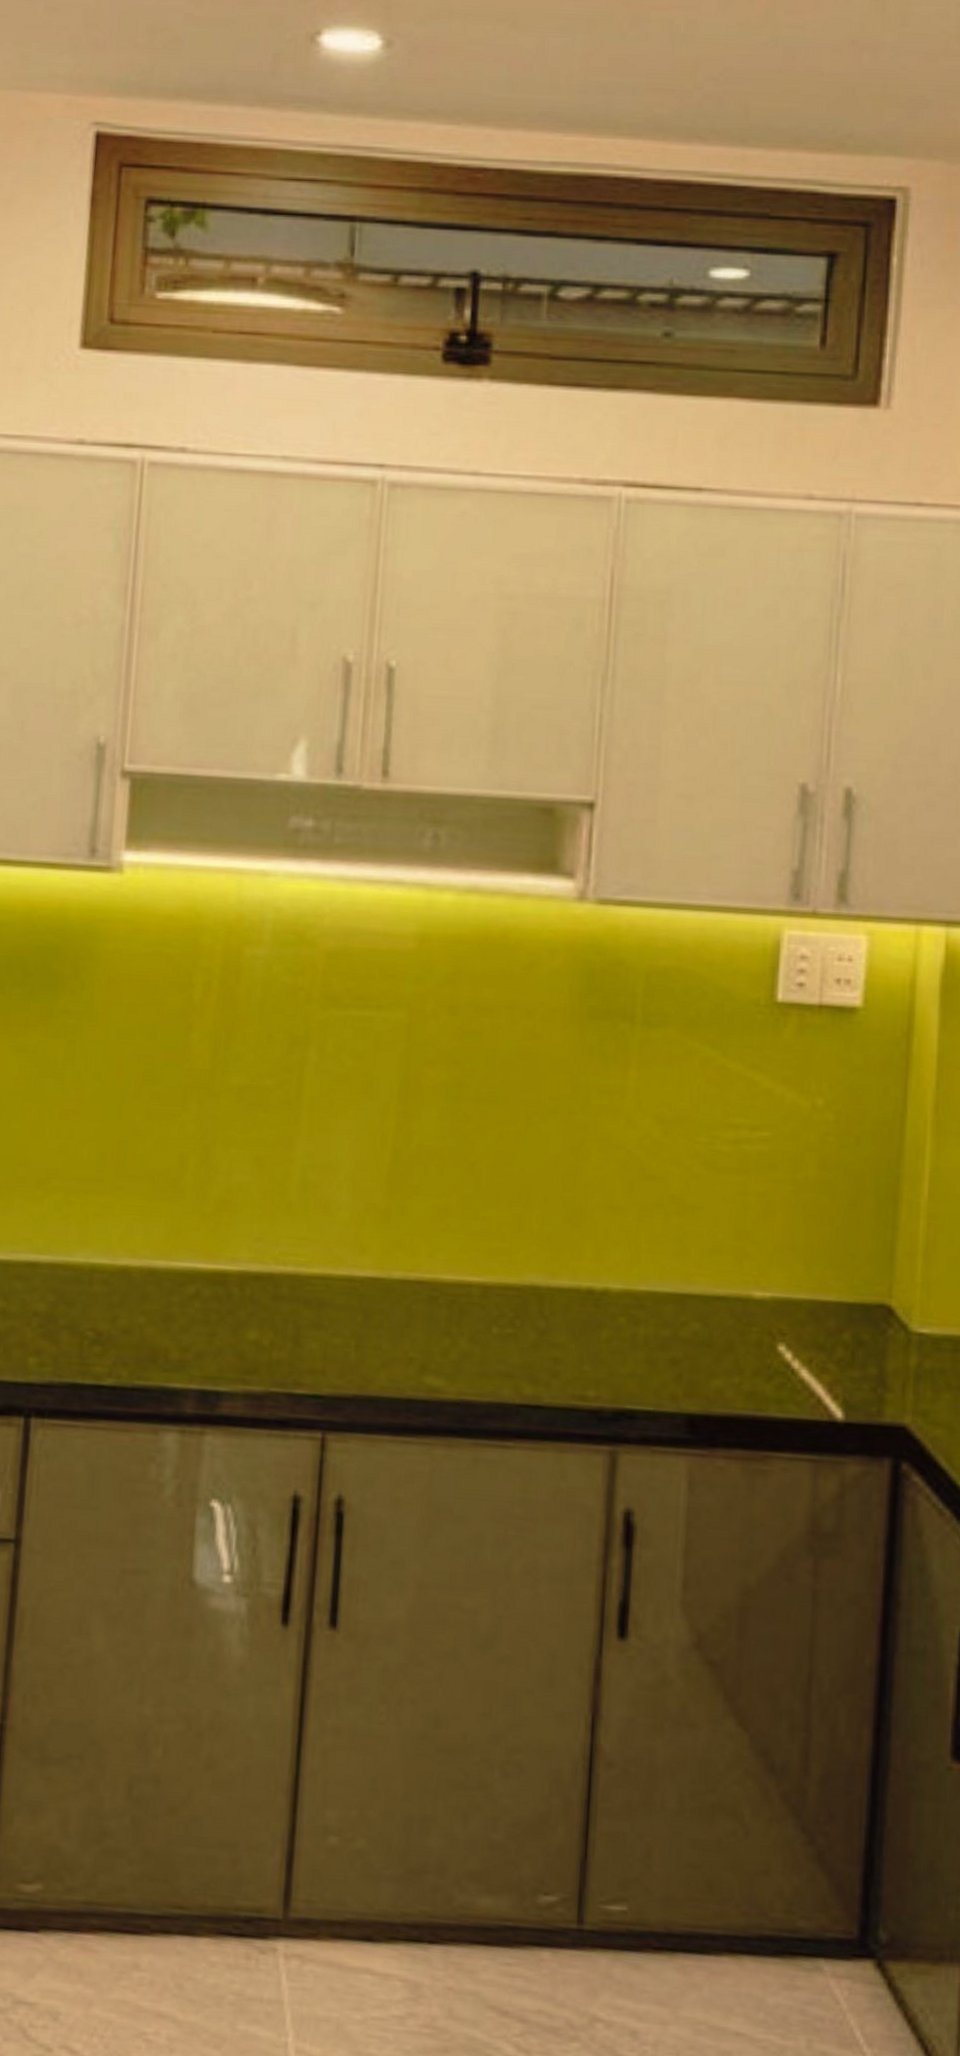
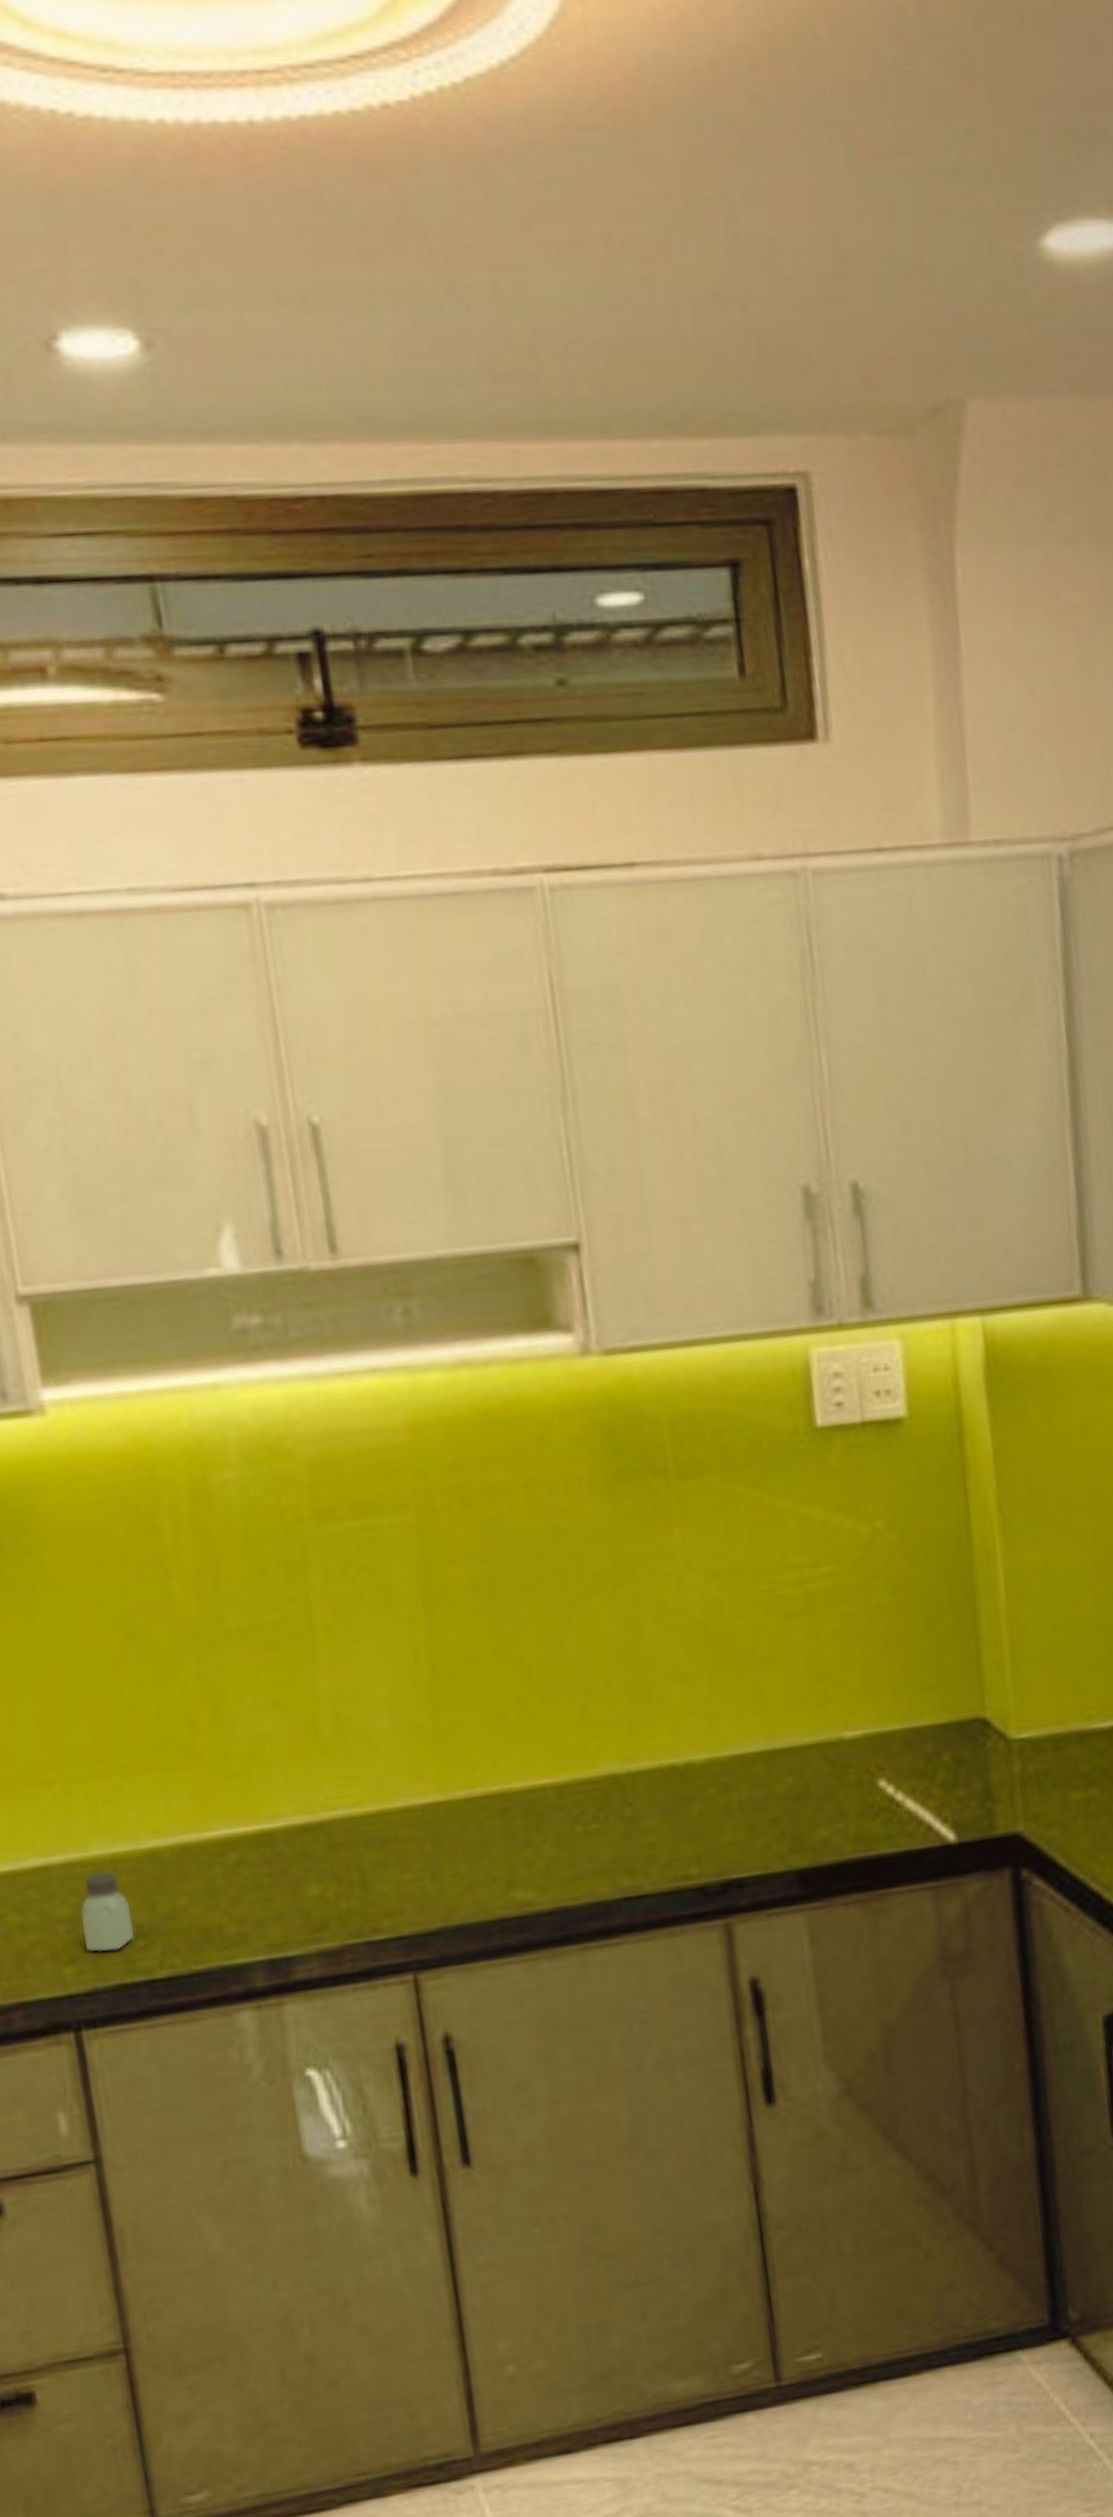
saltshaker: none [52,1278,95,1352] -> present [80,1872,134,1953]

